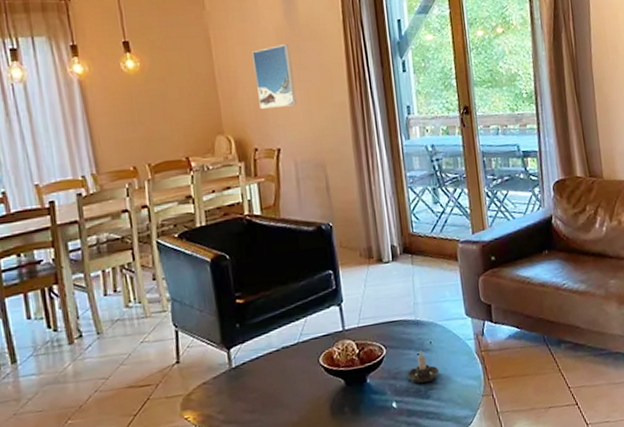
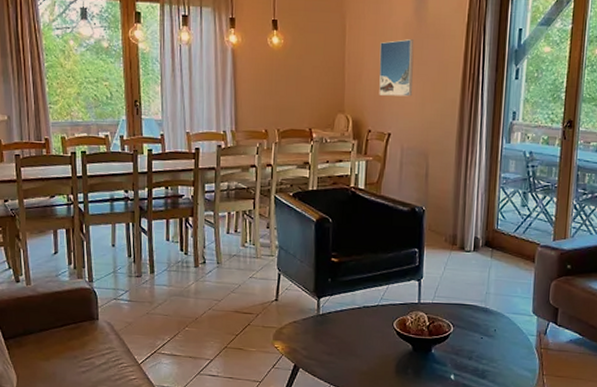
candle: present [407,350,439,384] -> none [469,335,498,364]

